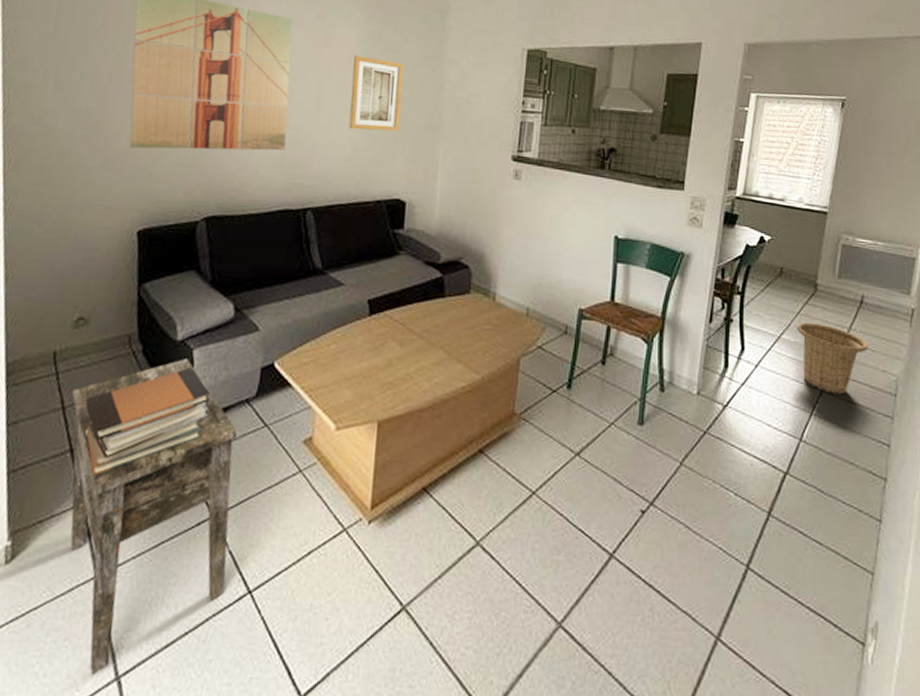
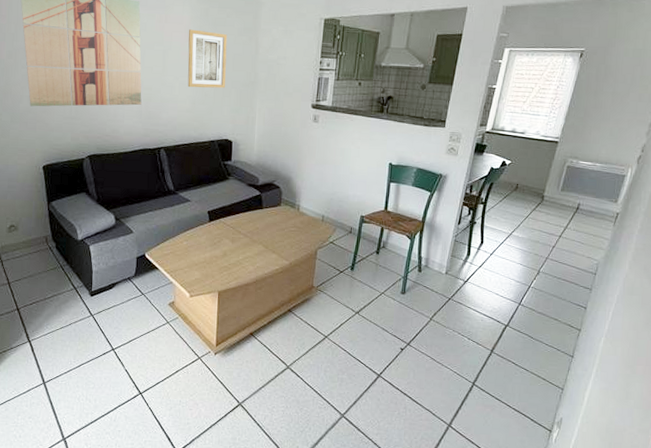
side table: present [70,358,237,676] -> none [13,251,125,438]
book stack: present [85,367,210,476] -> none [23,257,104,324]
basket: present [797,322,868,395] -> none [525,223,578,274]

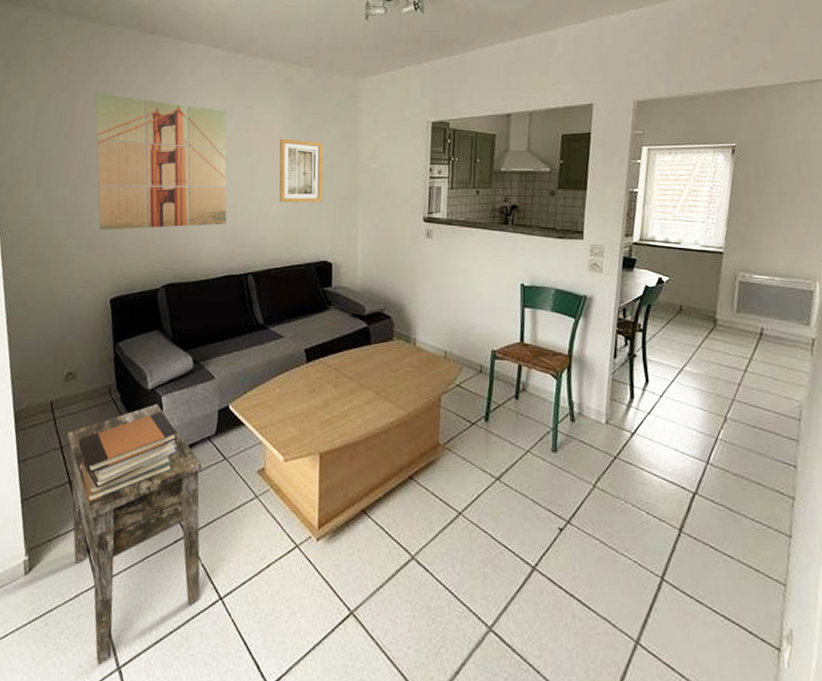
side table: none [13,251,125,438] -> present [67,404,202,666]
book stack: none [23,257,104,324] -> present [78,411,178,502]

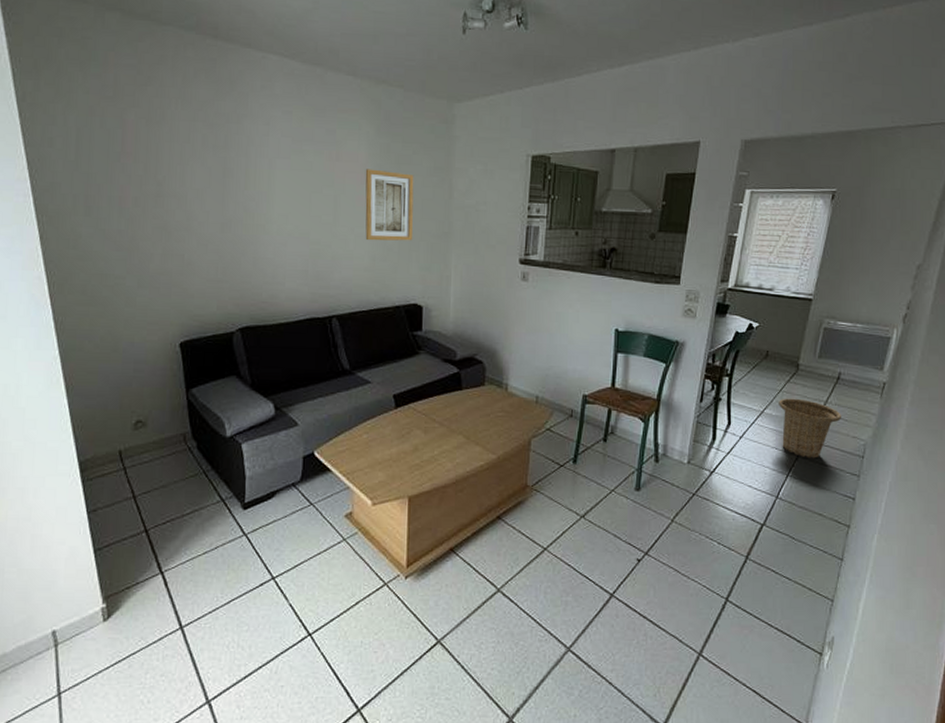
side table: present [67,404,202,666] -> none [140,452,289,701]
book stack: present [78,411,178,502] -> none [153,459,261,550]
wall art: present [95,93,227,230] -> none [149,107,308,268]
basket: none [698,354,770,420] -> present [779,398,841,458]

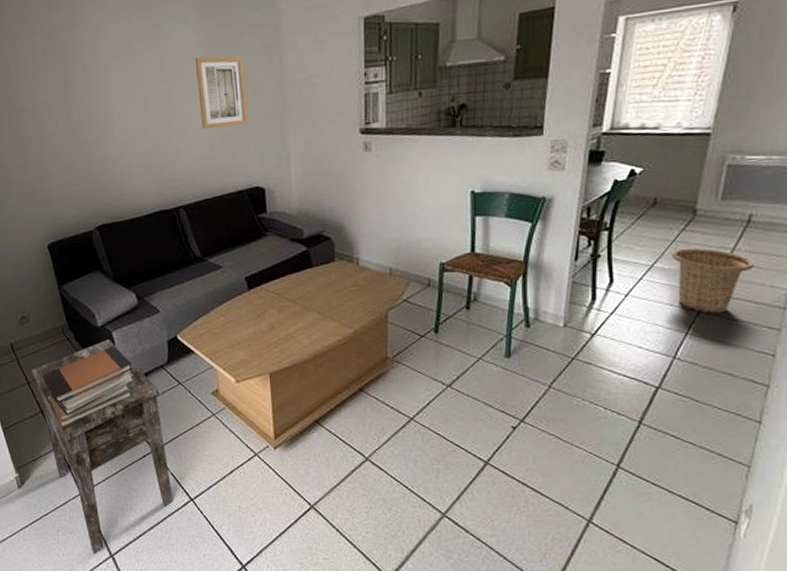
side table: none [140,452,289,701] -> present [32,339,174,555]
book stack: none [153,459,261,550] -> present [43,345,134,428]

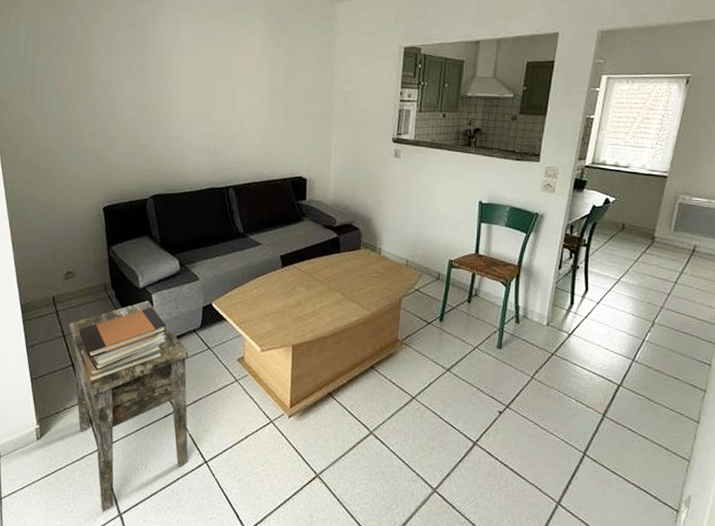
wall art: present [194,56,249,130] -> none [258,60,301,122]
basket: present [672,248,754,314] -> none [635,267,697,325]

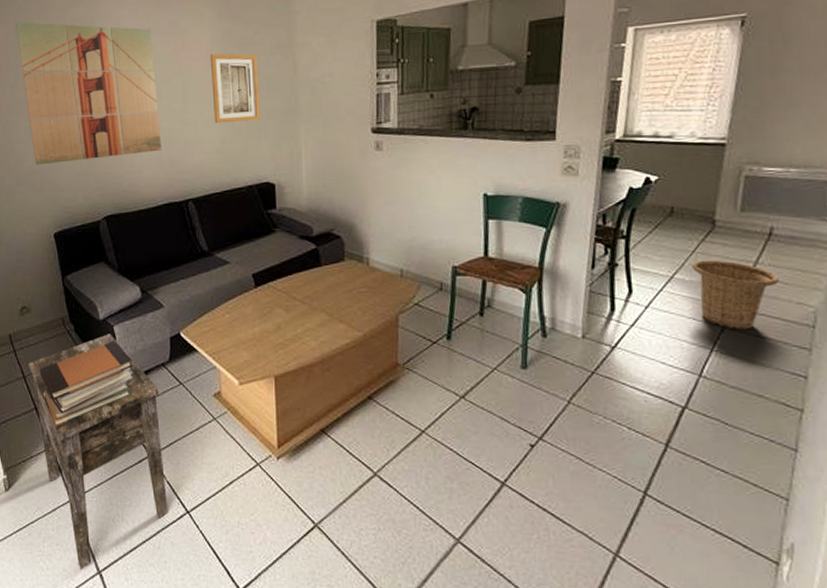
wall art: none [82,12,210,144] -> present [16,21,162,165]
wall art: none [258,60,301,122] -> present [210,53,261,124]
basket: none [635,267,697,325] -> present [692,260,779,330]

